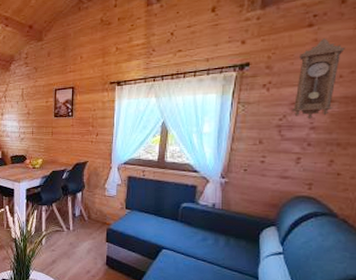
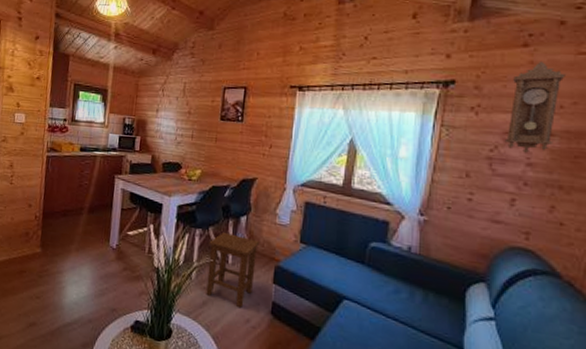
stool: none [53,206,94,262] -> present [206,231,260,307]

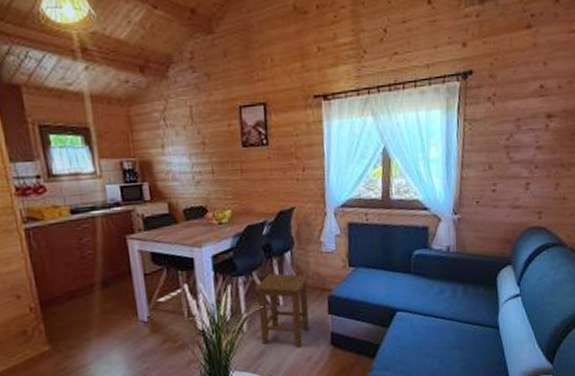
pendulum clock: present [504,61,565,154] -> none [517,42,562,138]

